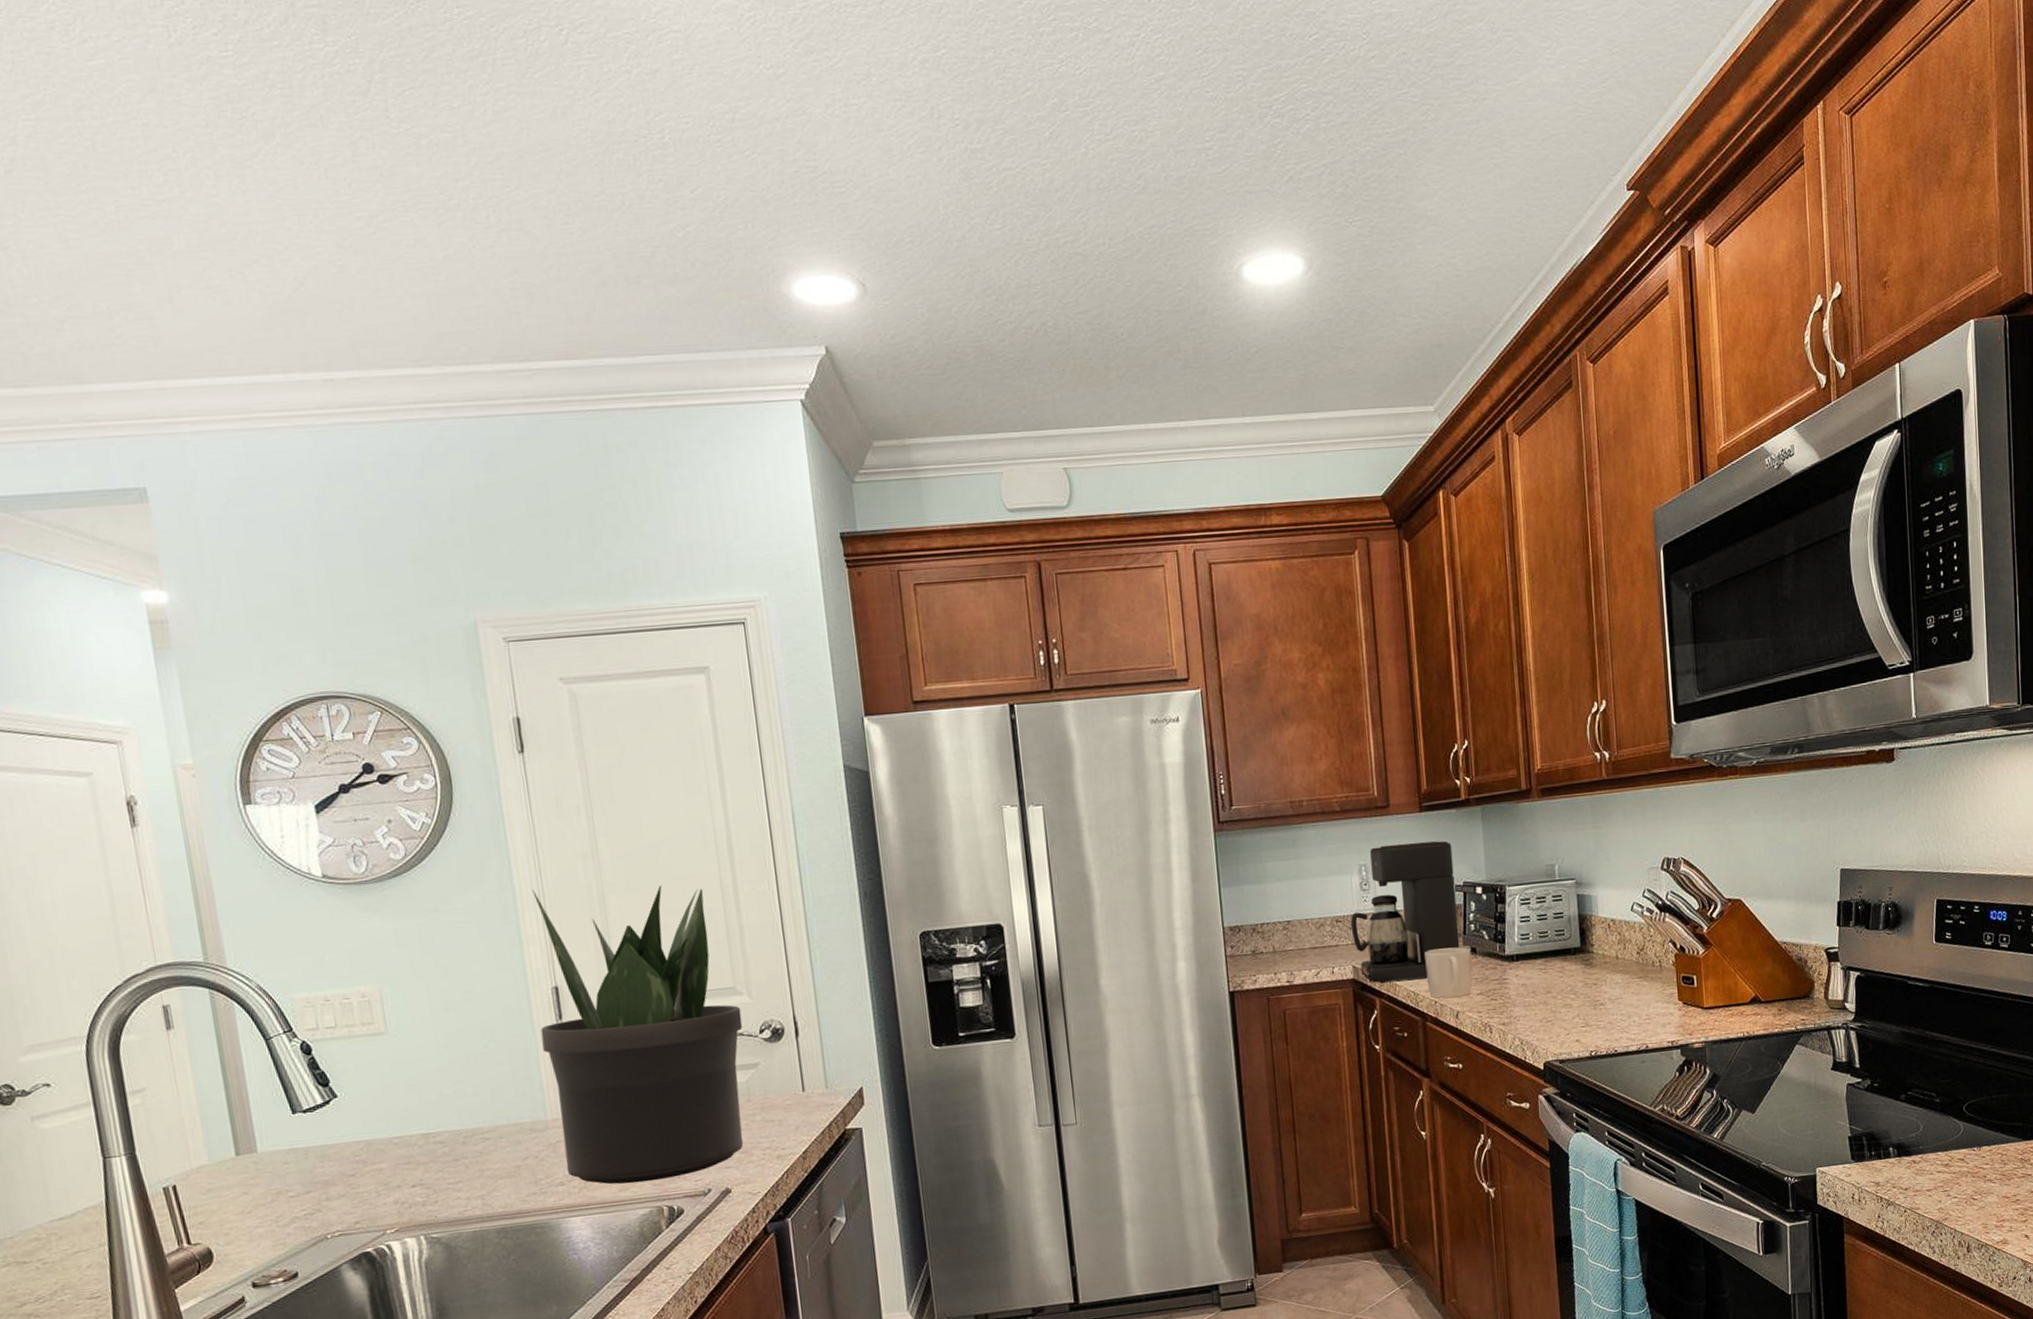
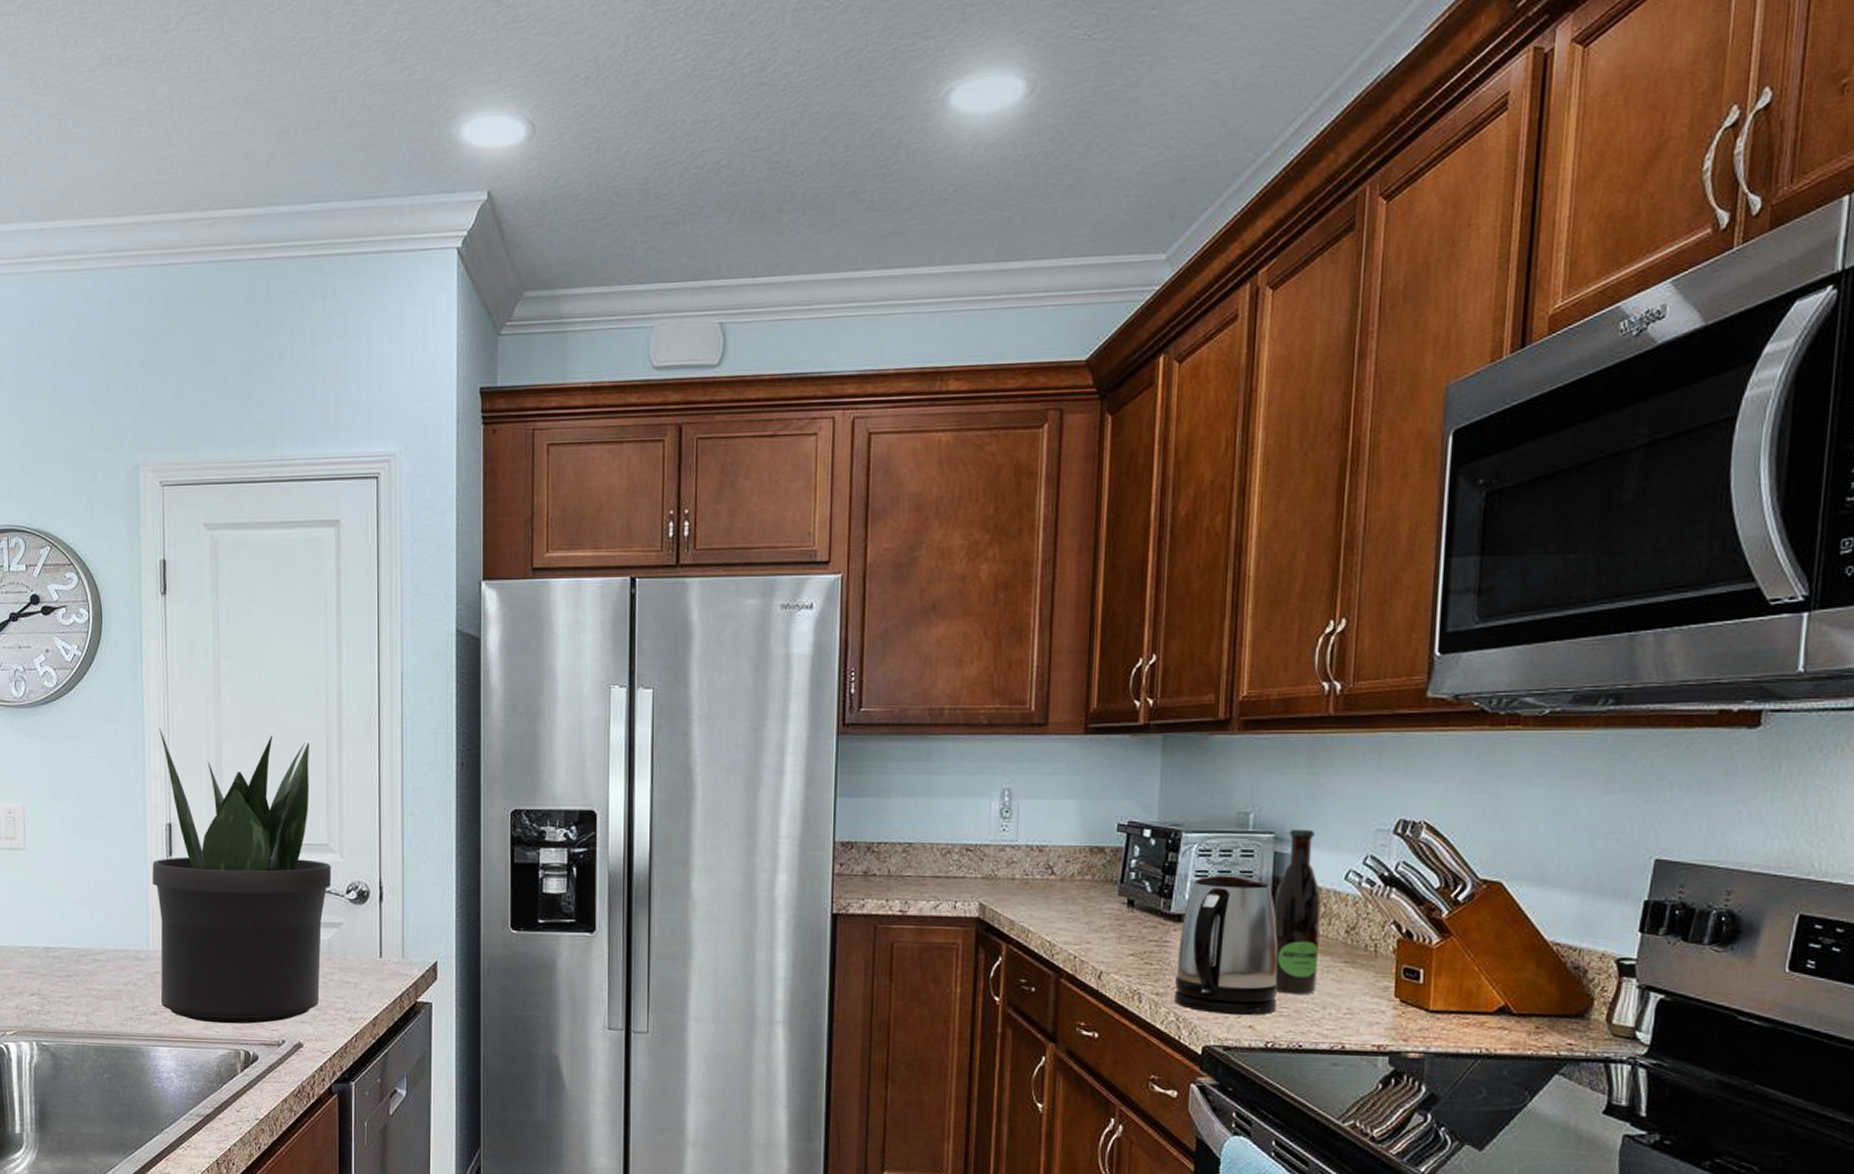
coffee maker: present [1350,840,1460,984] -> none [982,768,1119,927]
mug: present [1424,947,1472,999] -> none [1067,895,1127,956]
kettle: none [1515,916,1595,1034] -> present [1174,874,1279,1015]
bottle: none [1581,873,1621,1010] -> present [1273,828,1323,995]

